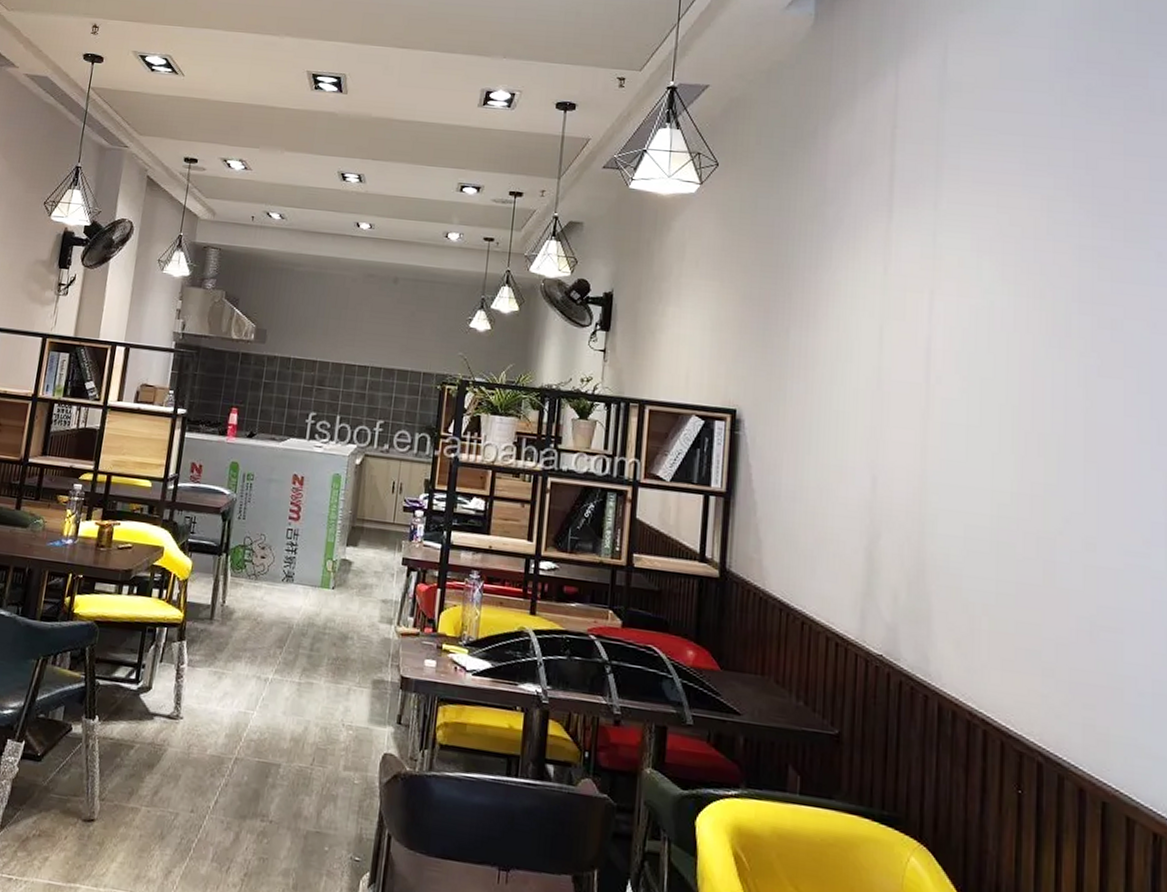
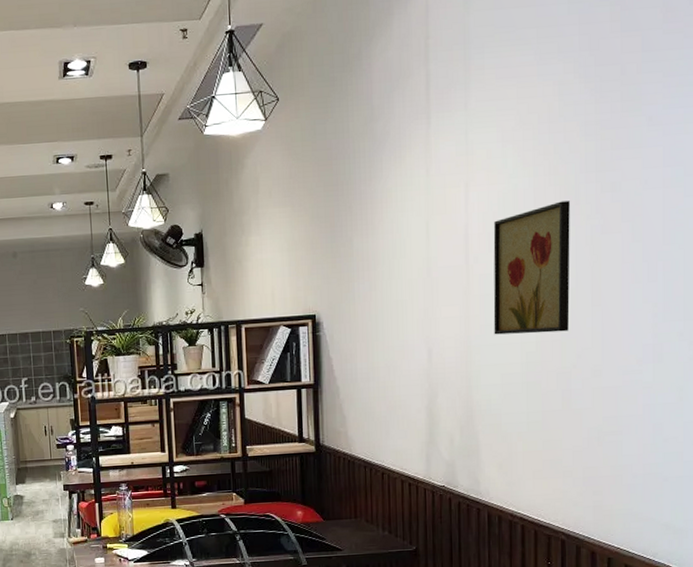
wall art: none [957,329,1058,487] -> present [493,201,570,335]

